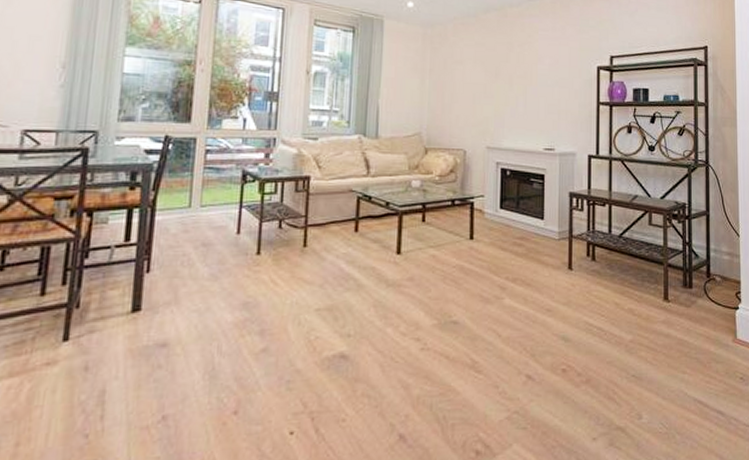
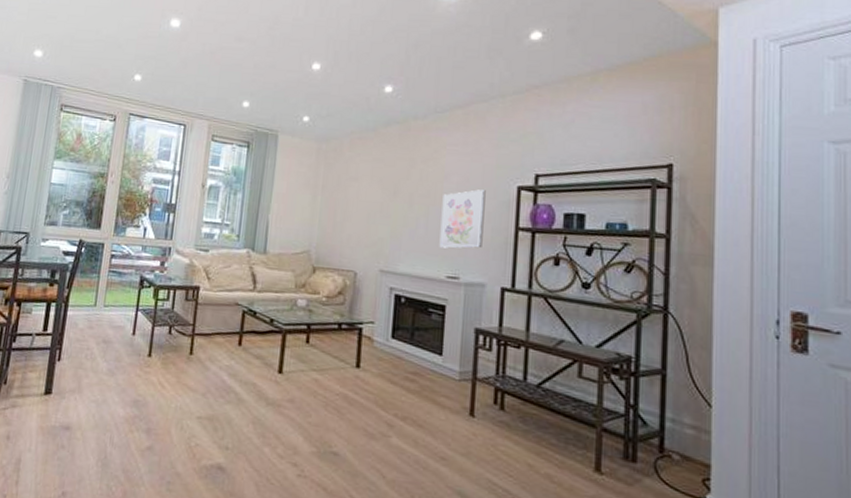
wall art: none [537,70,572,124] -> present [439,189,486,249]

